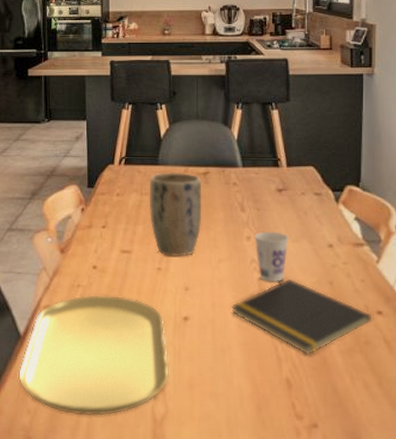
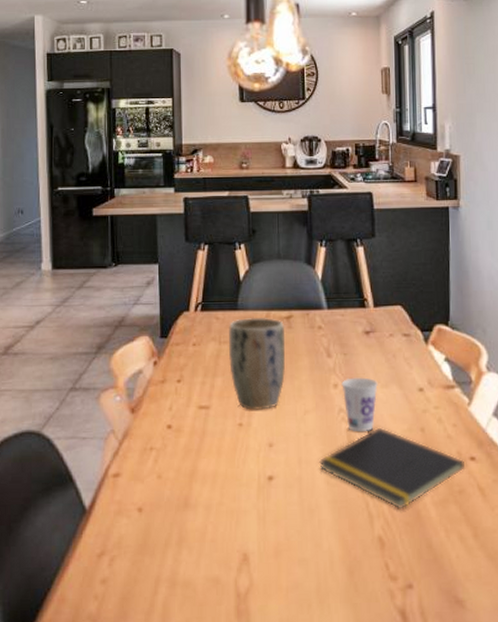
placemat: present [18,295,169,416] -> none [84,457,253,597]

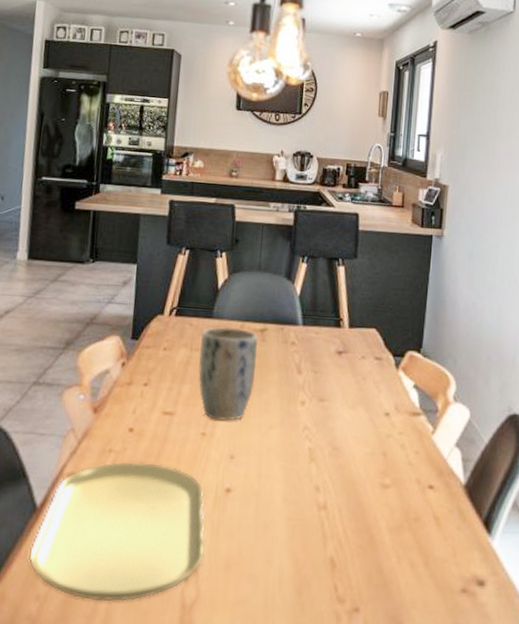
placemat: none [84,457,253,597] -> present [29,461,205,602]
notepad: present [319,427,466,510] -> none [278,448,423,532]
cup: present [341,377,378,434] -> none [309,396,345,454]

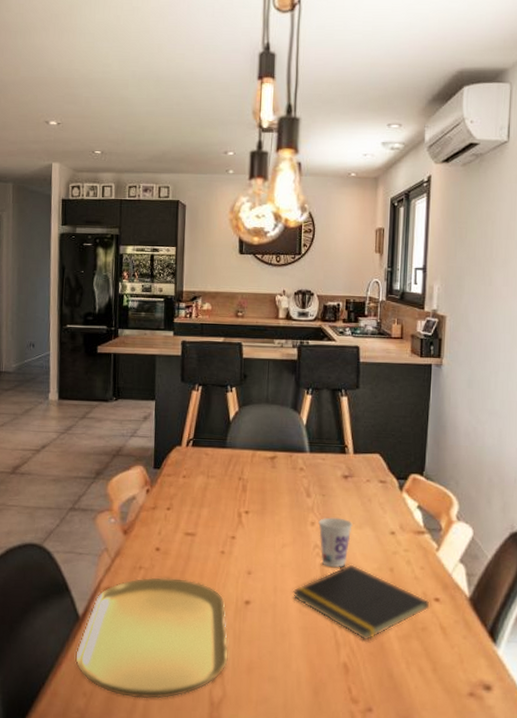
plant pot: present [198,326,259,421] -> none [215,455,269,541]
notepad: none [278,448,423,532] -> present [293,564,430,641]
cup: none [309,396,345,454] -> present [318,517,353,569]

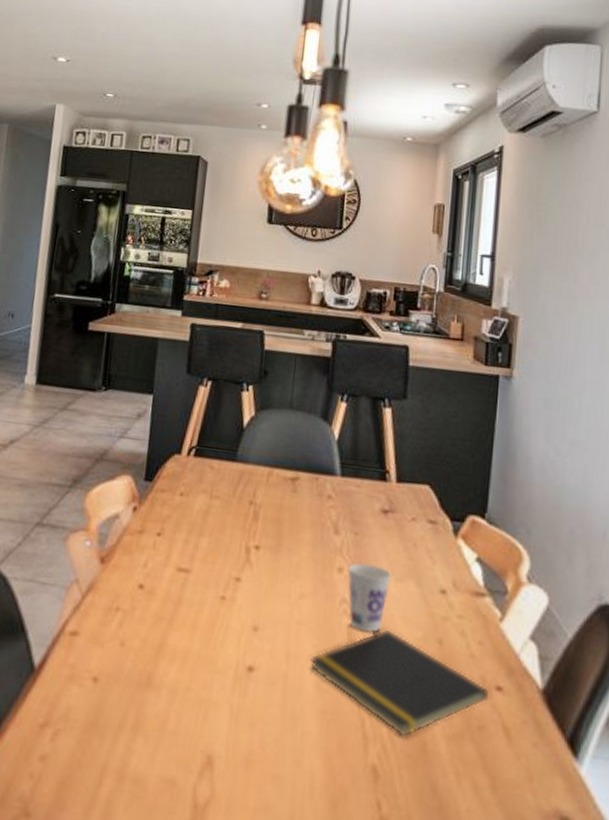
placemat: present [75,577,229,699] -> none [24,623,222,792]

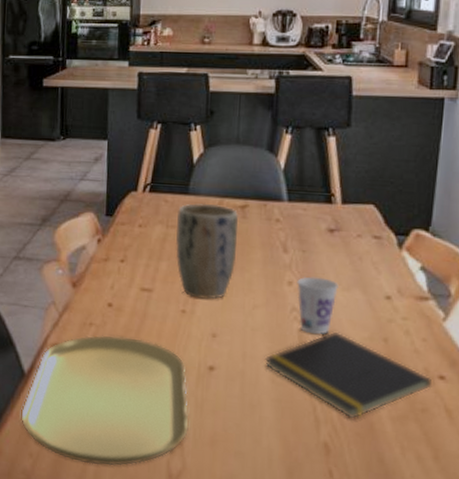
placemat: none [24,623,222,792] -> present [21,335,189,466]
plant pot: none [219,471,289,585] -> present [176,203,239,299]

